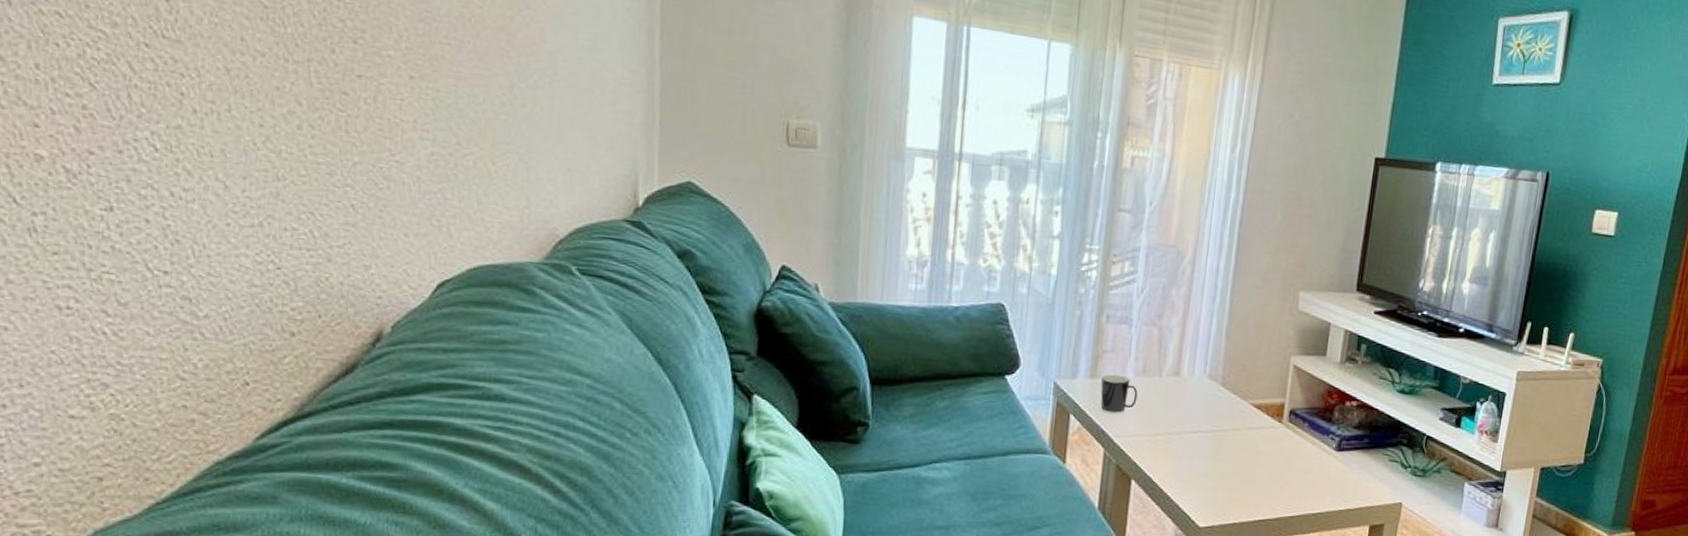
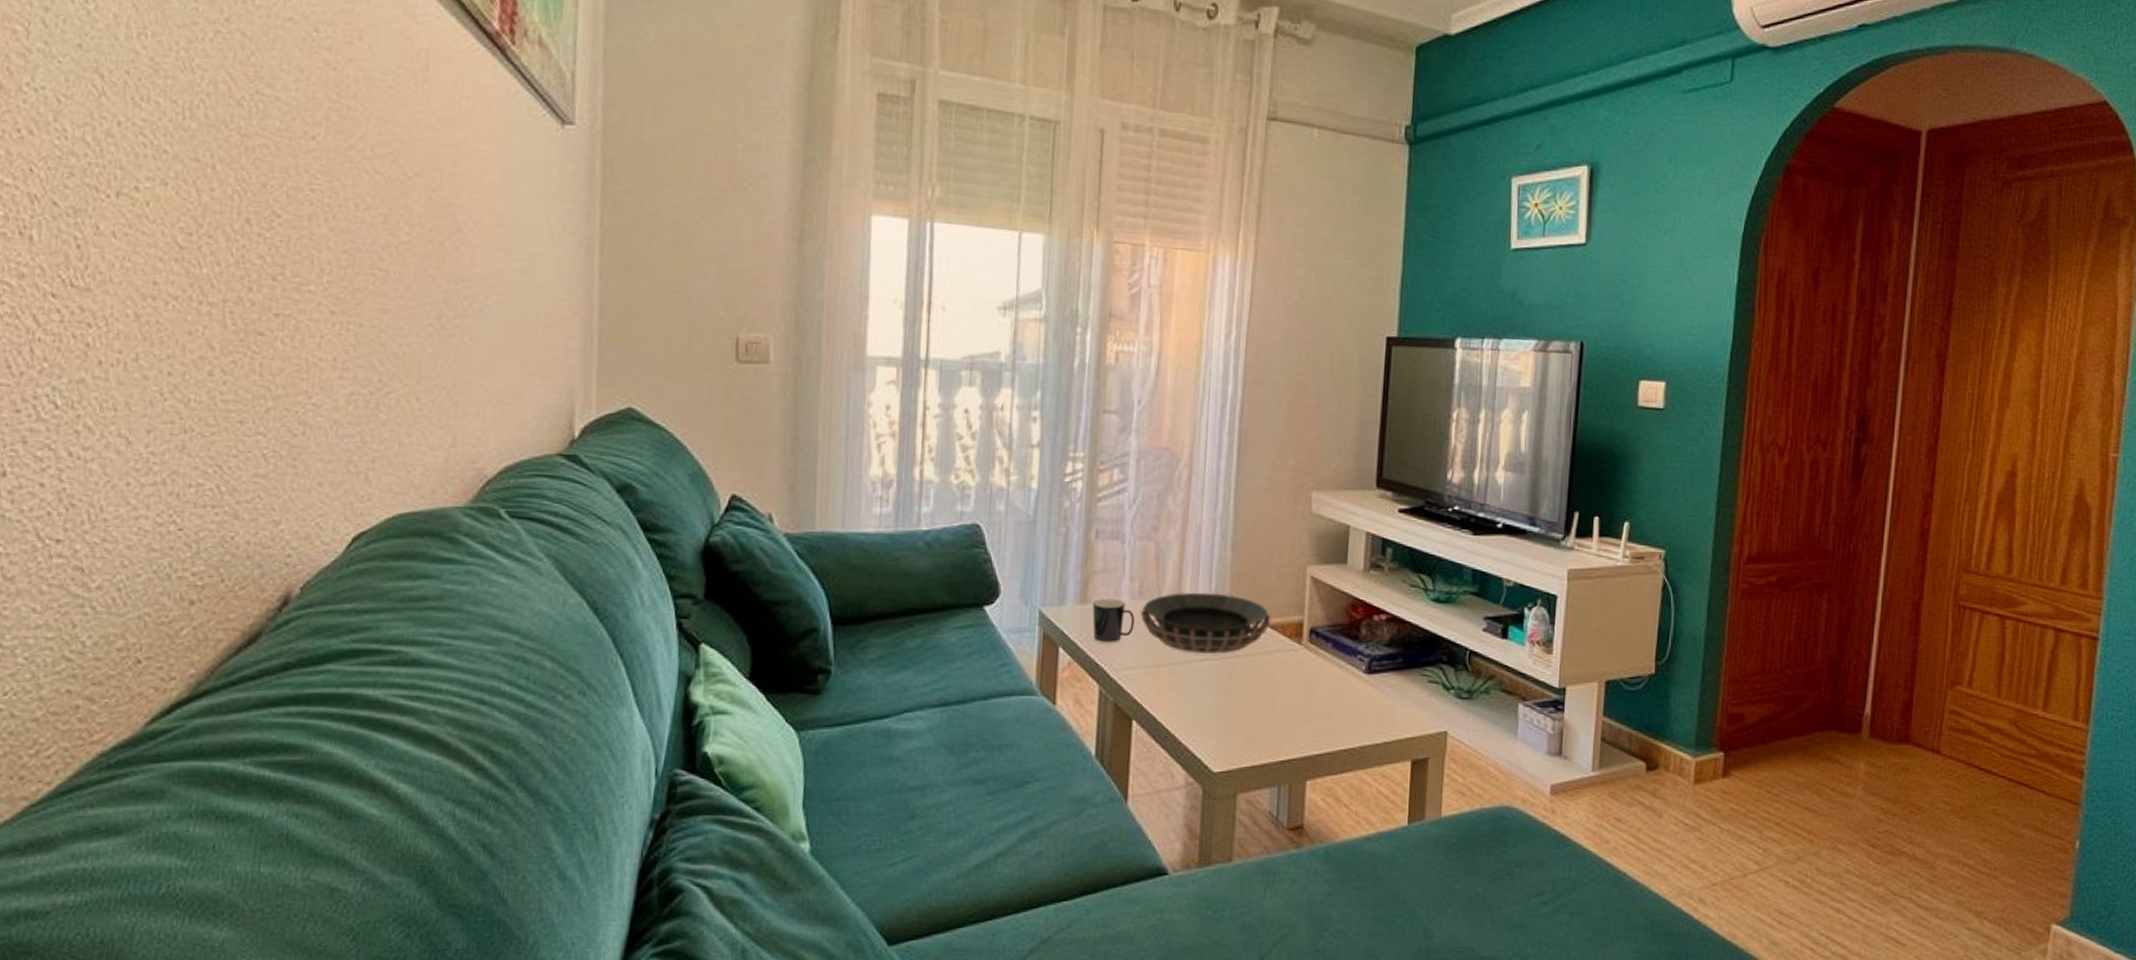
decorative bowl: none [1142,373,1257,428] -> present [1139,592,1271,654]

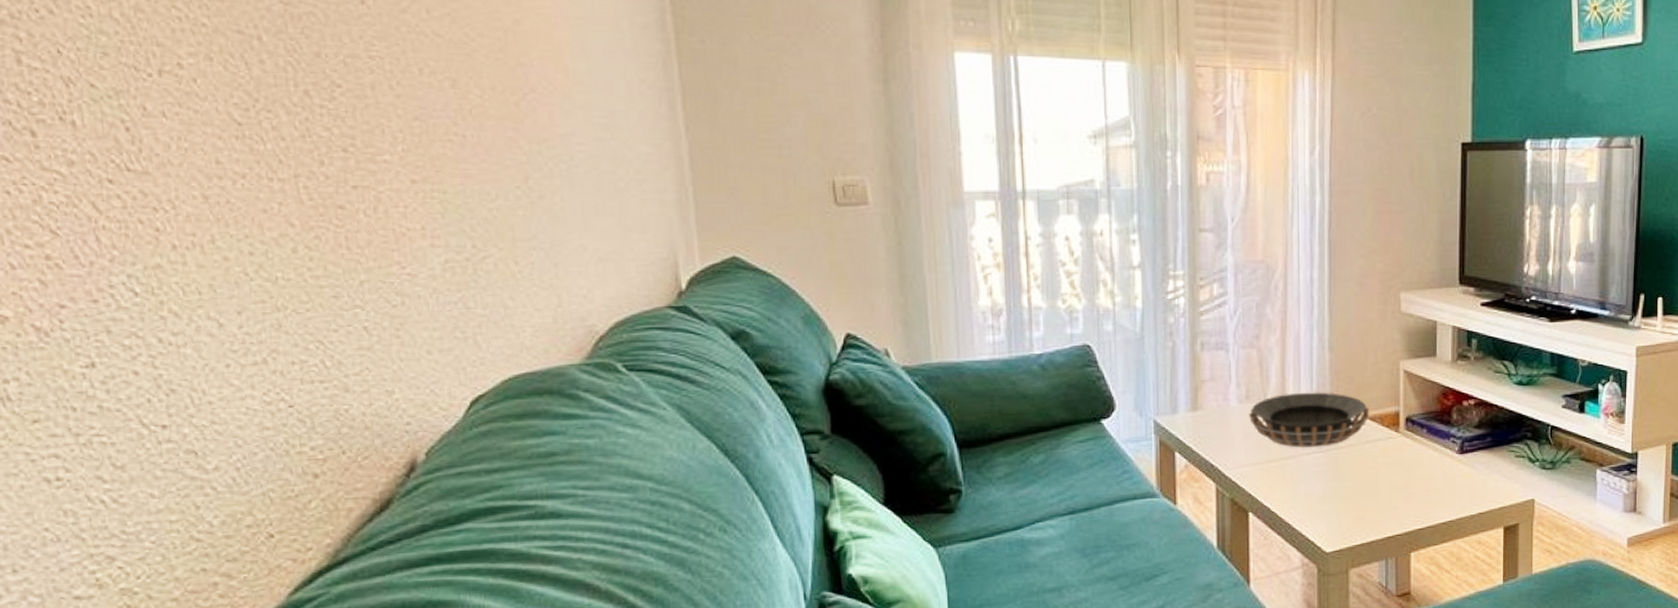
mug: present [1092,598,1135,645] -> none [1203,404,1244,447]

